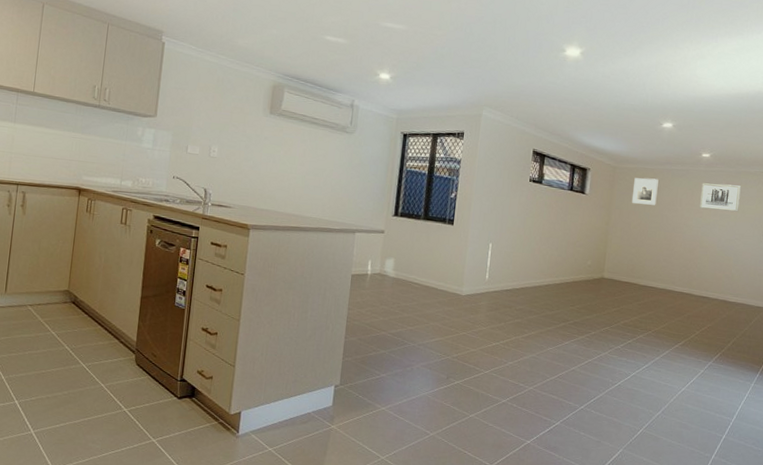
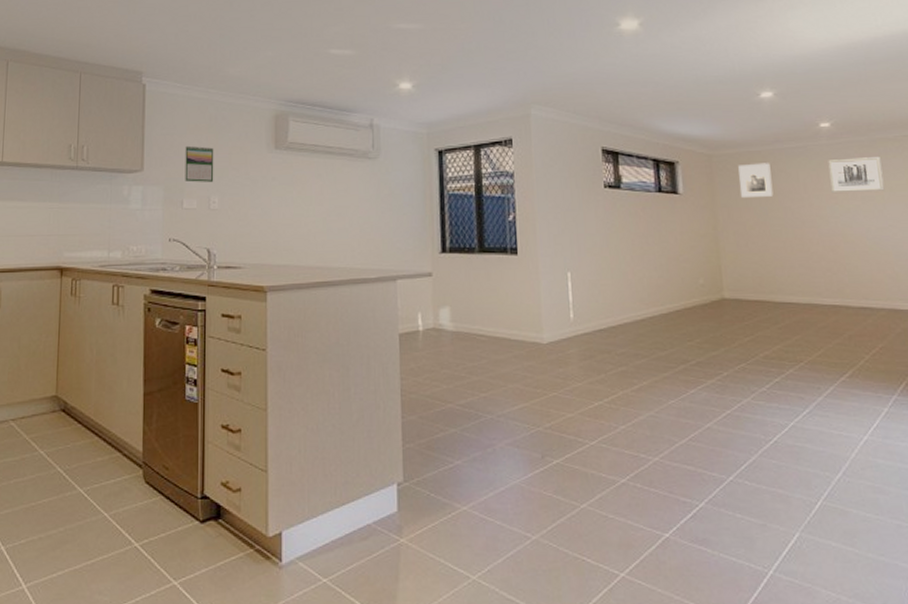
calendar: none [191,100,219,134] -> present [185,145,214,182]

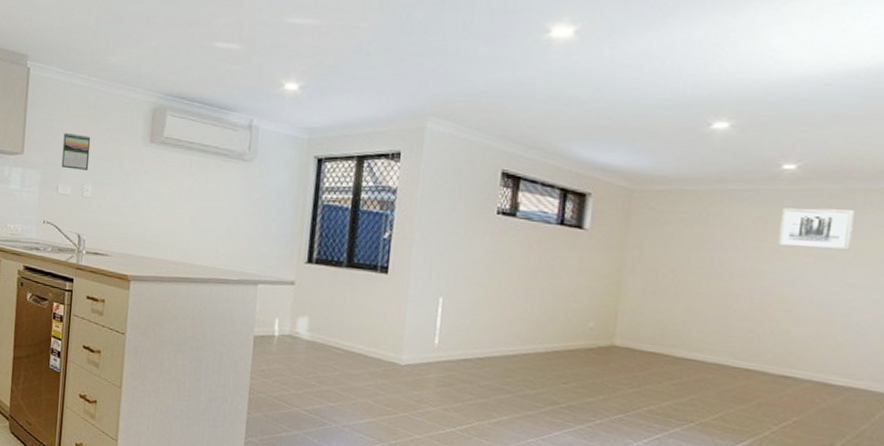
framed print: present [738,163,774,197] -> none [659,203,705,243]

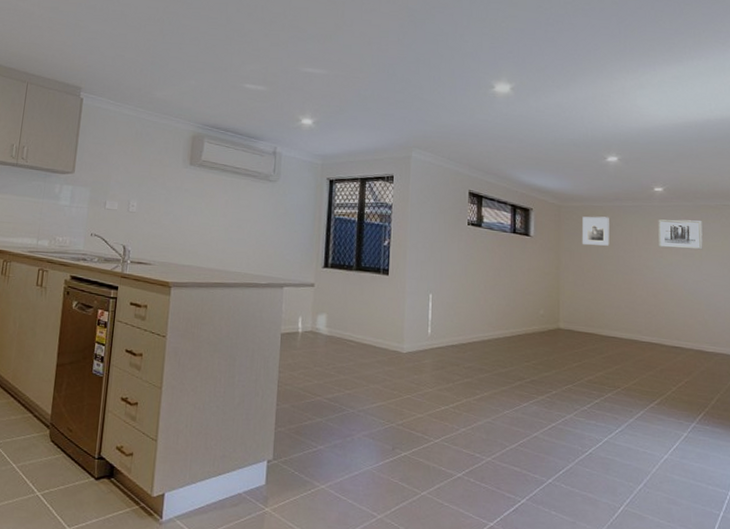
calendar: present [61,132,91,170] -> none [109,155,137,188]
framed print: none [659,203,705,243] -> present [581,216,610,246]

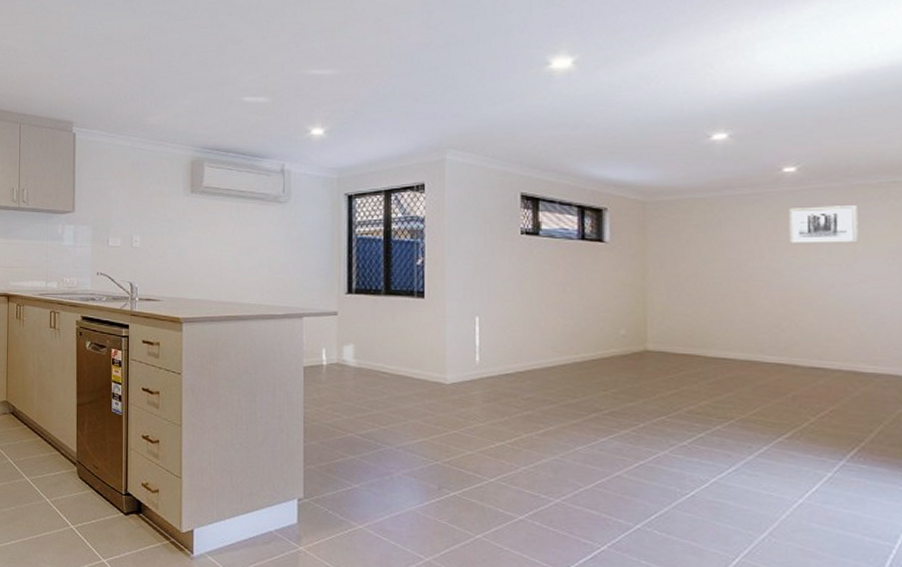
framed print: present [581,216,610,246] -> none [676,211,717,247]

